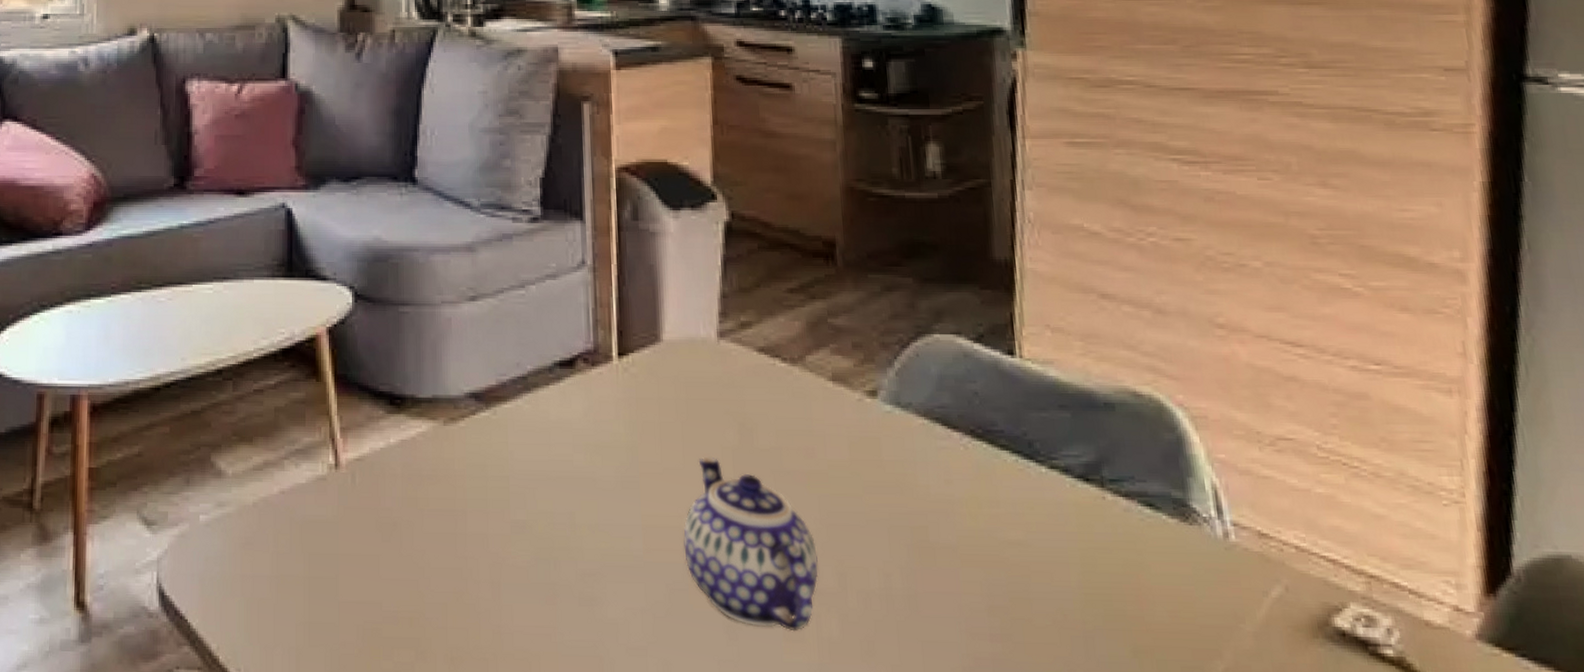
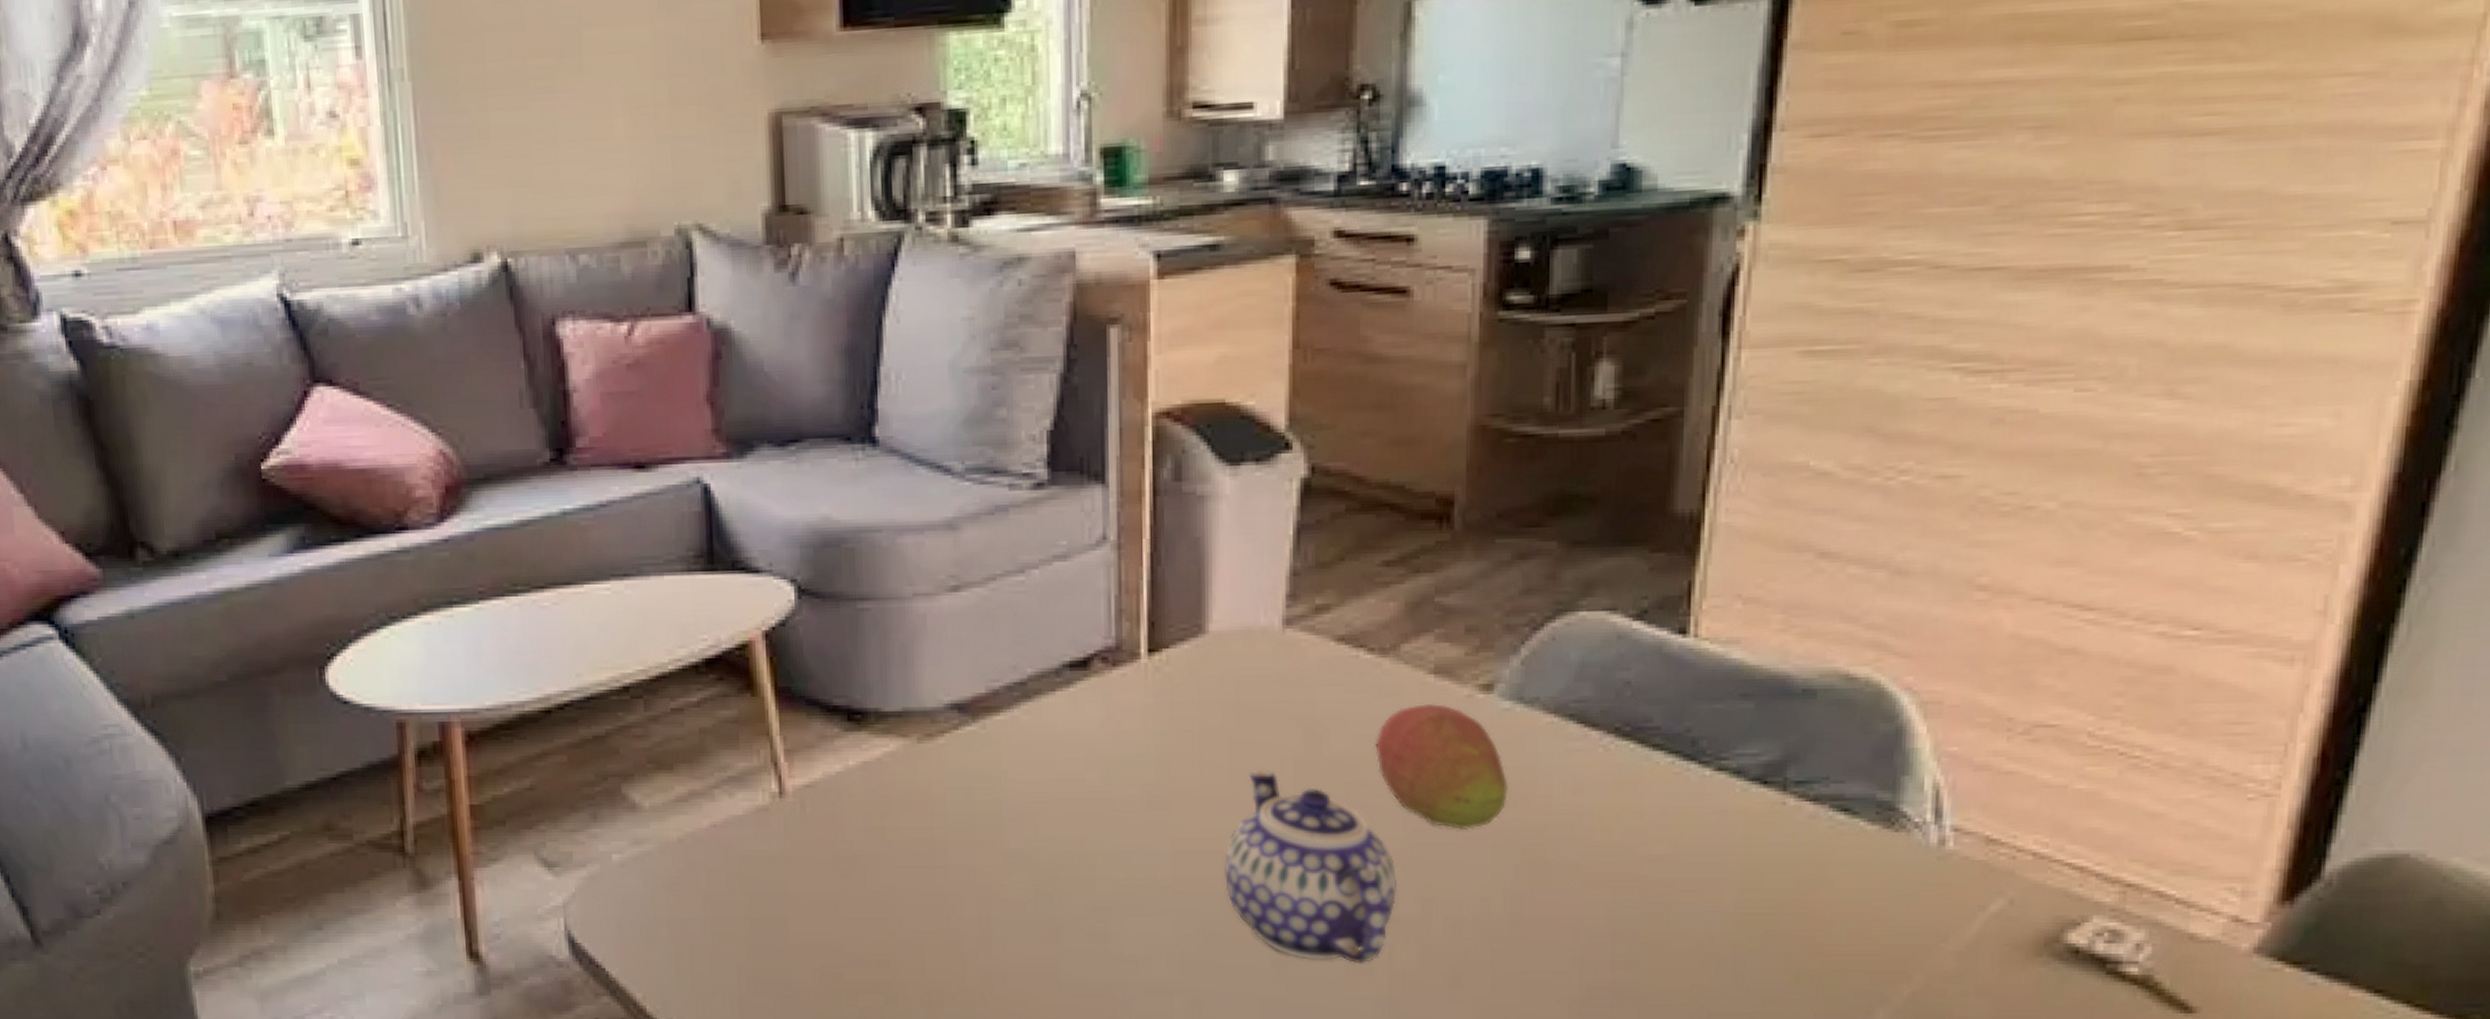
fruit: none [792,404,897,513] -> present [1375,702,1510,830]

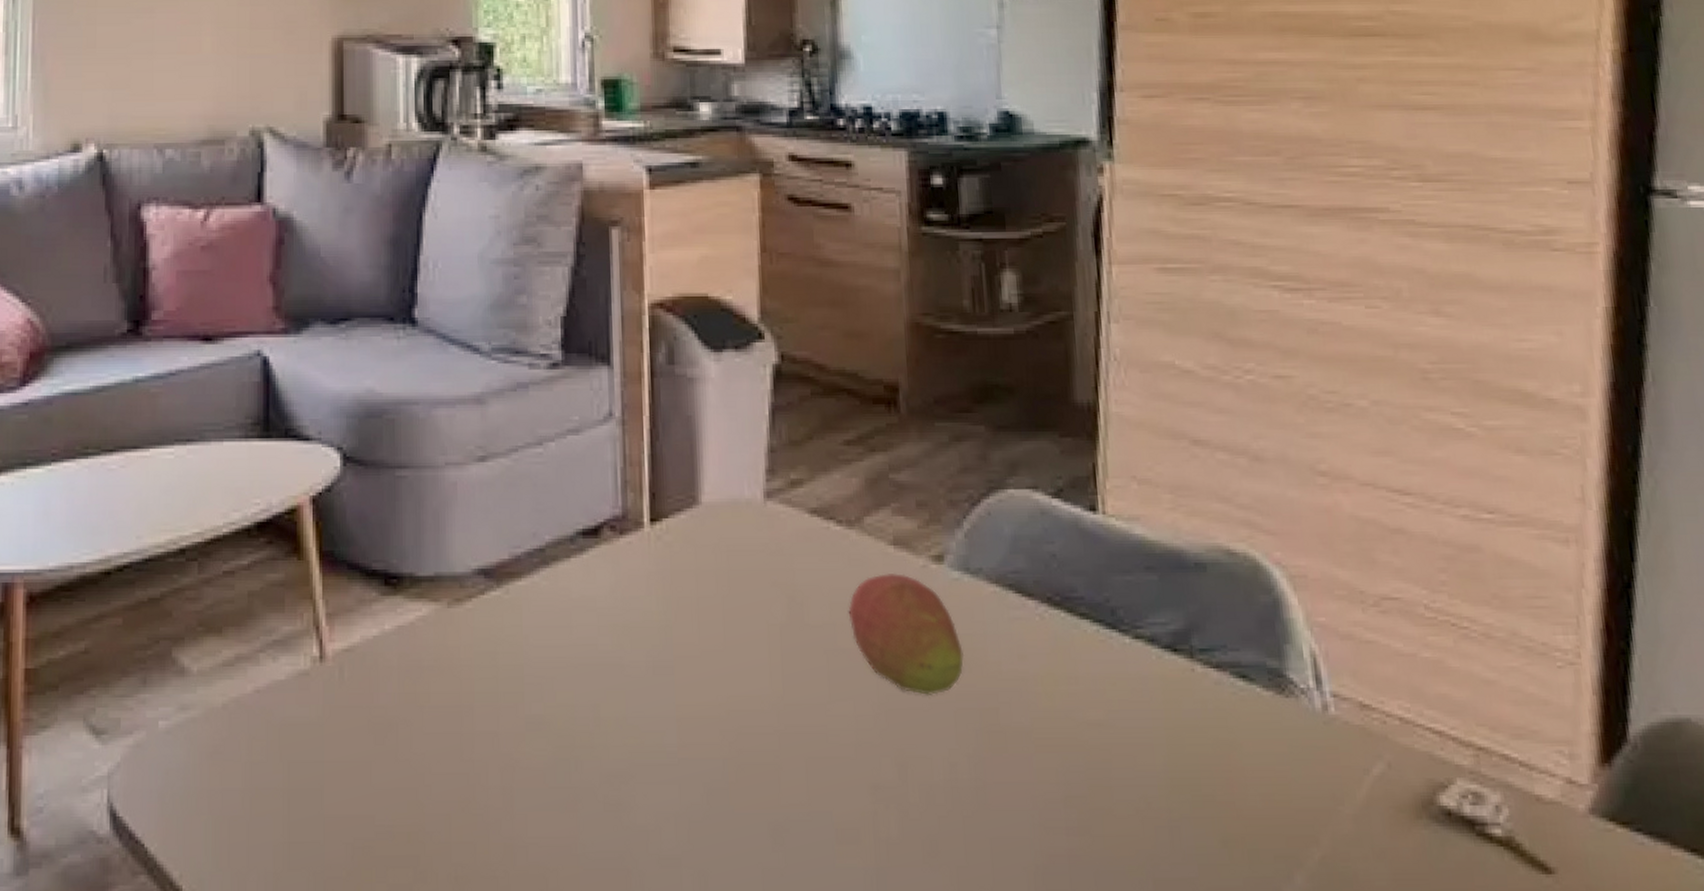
teapot: present [1225,769,1396,964] -> none [724,635,876,833]

